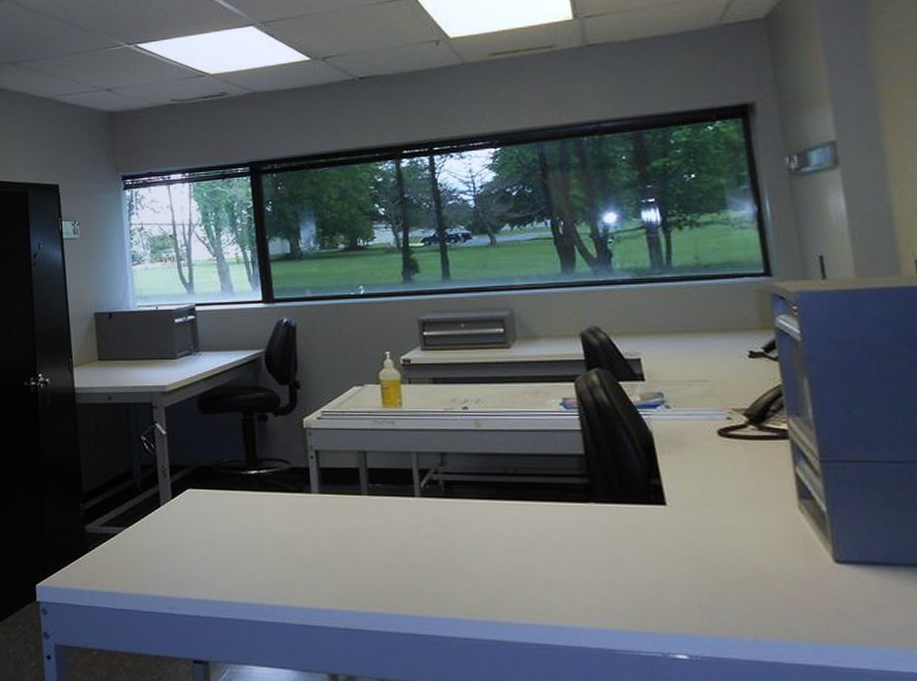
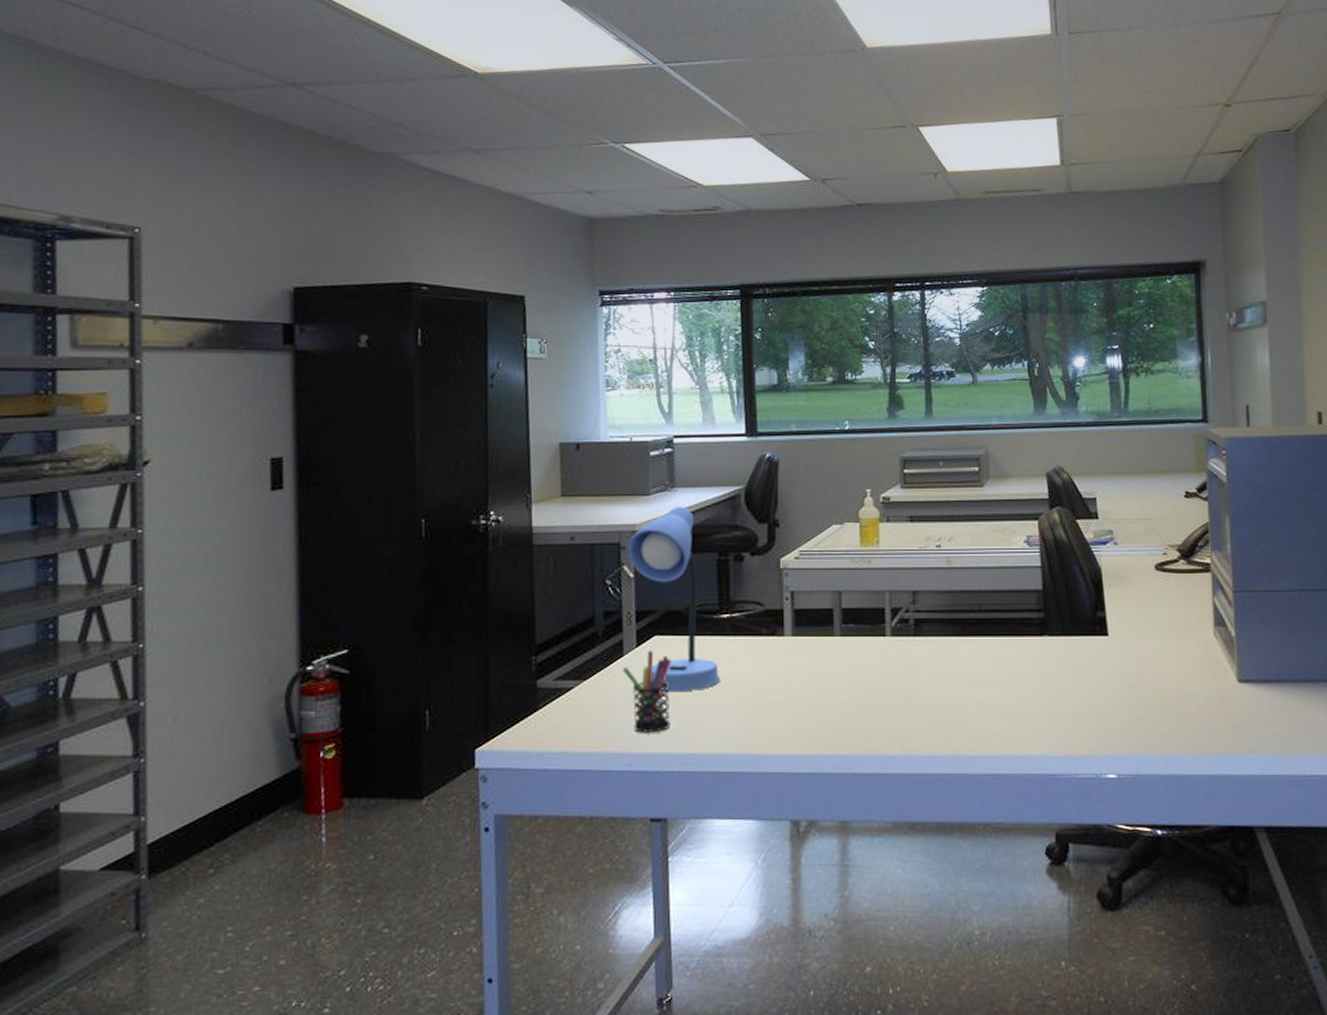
desk lamp: none [159,369,251,543] -> present [627,507,720,692]
pen holder: none [160,502,207,580] -> present [622,650,672,733]

